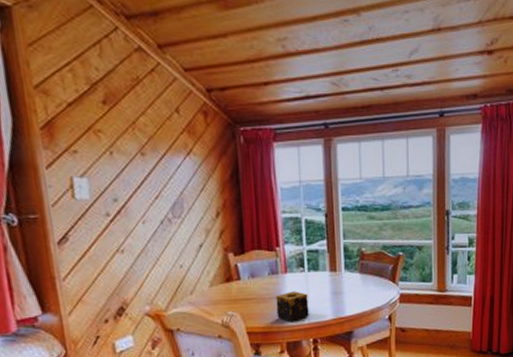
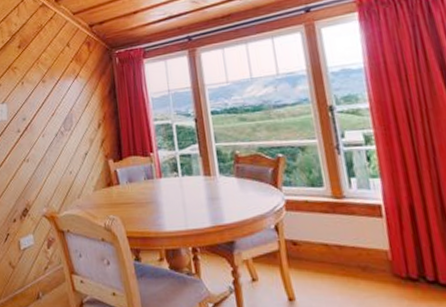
candle: present [275,291,309,322] -> none [152,196,186,228]

